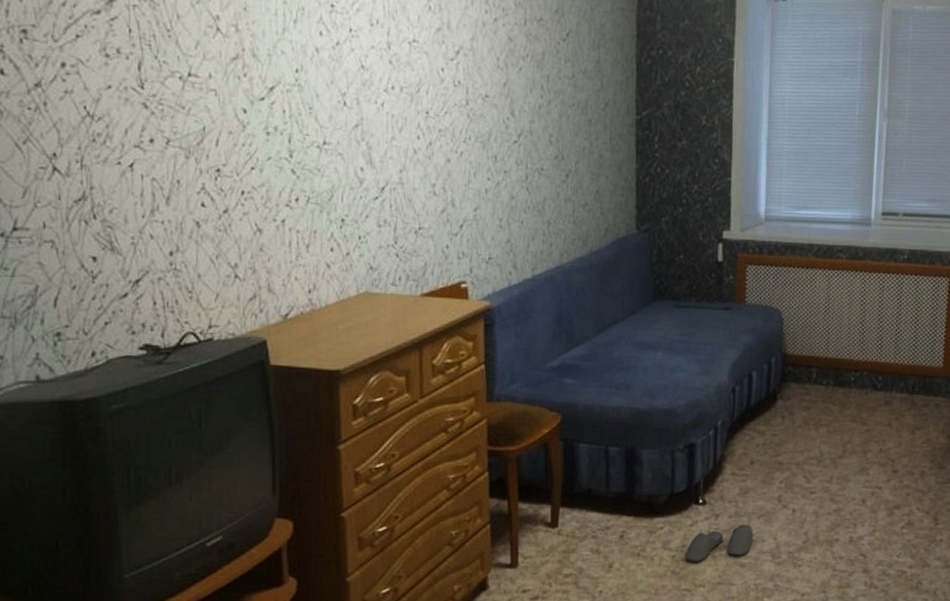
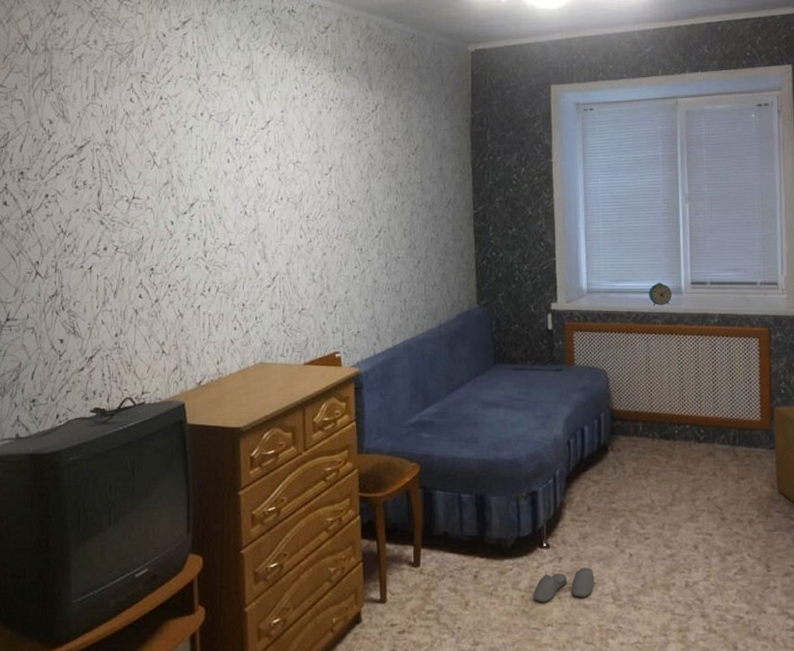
alarm clock: none [834,211,860,239] -> present [649,282,672,306]

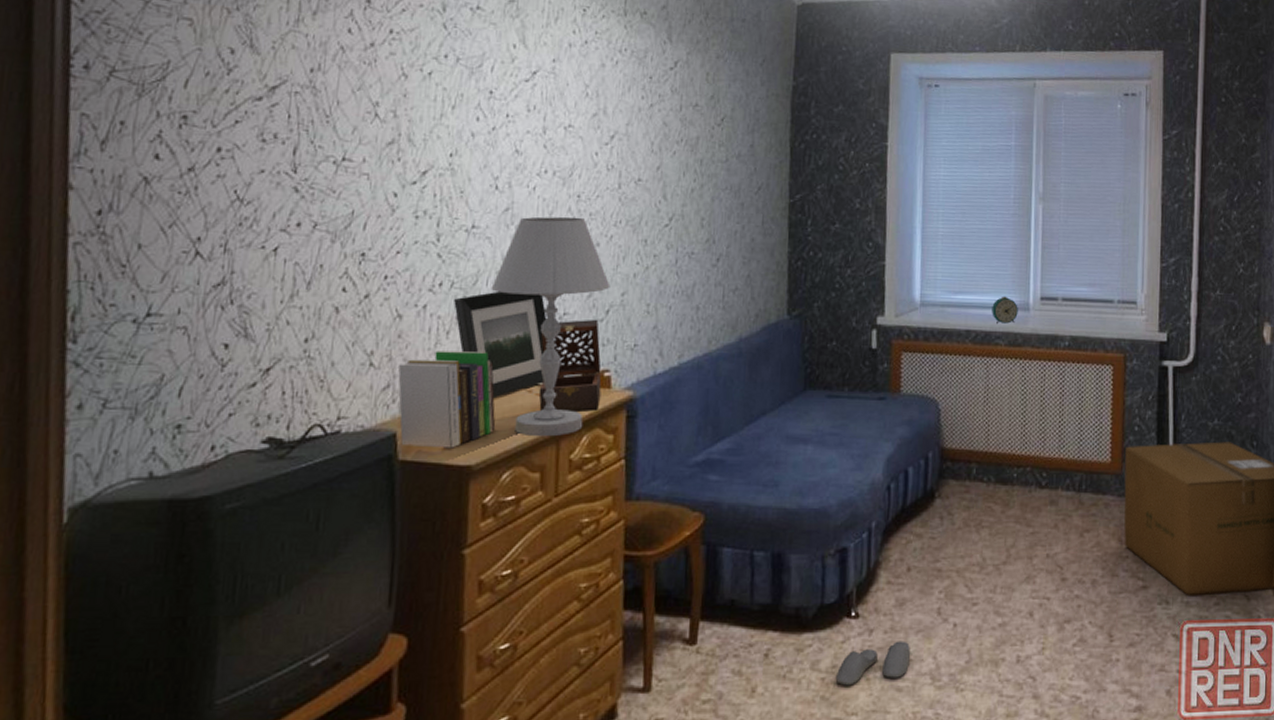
books: none [183,340,257,415] -> present [398,351,496,448]
picture frame: none [220,293,290,376] -> present [454,291,547,399]
table lamp: none [246,233,336,405] -> present [491,216,611,437]
jewelry box: none [286,312,334,386] -> present [538,319,602,413]

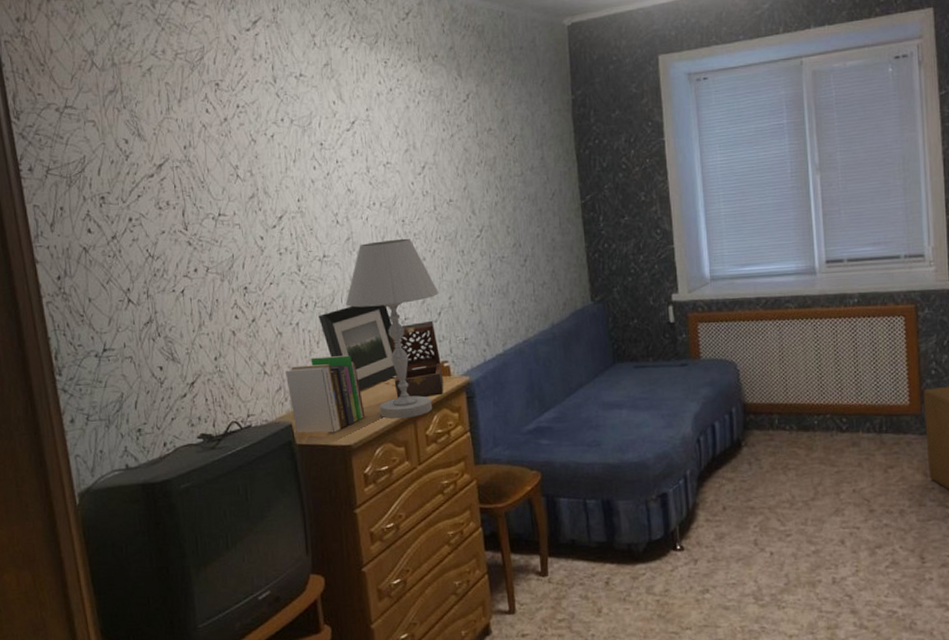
slippers: present [835,641,911,686] -> none [668,568,734,606]
alarm clock: present [992,296,1018,325] -> none [779,263,805,290]

